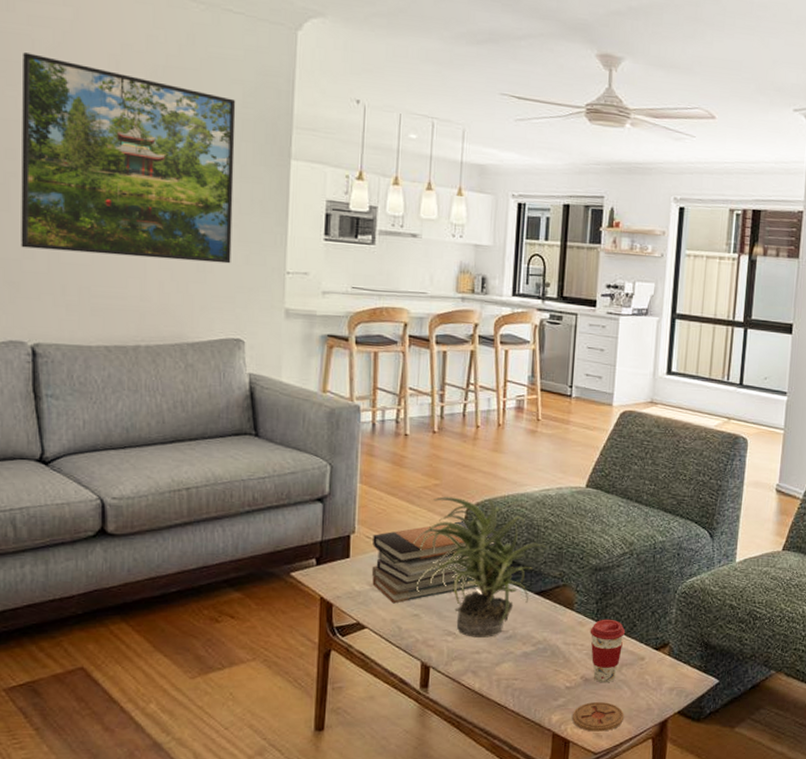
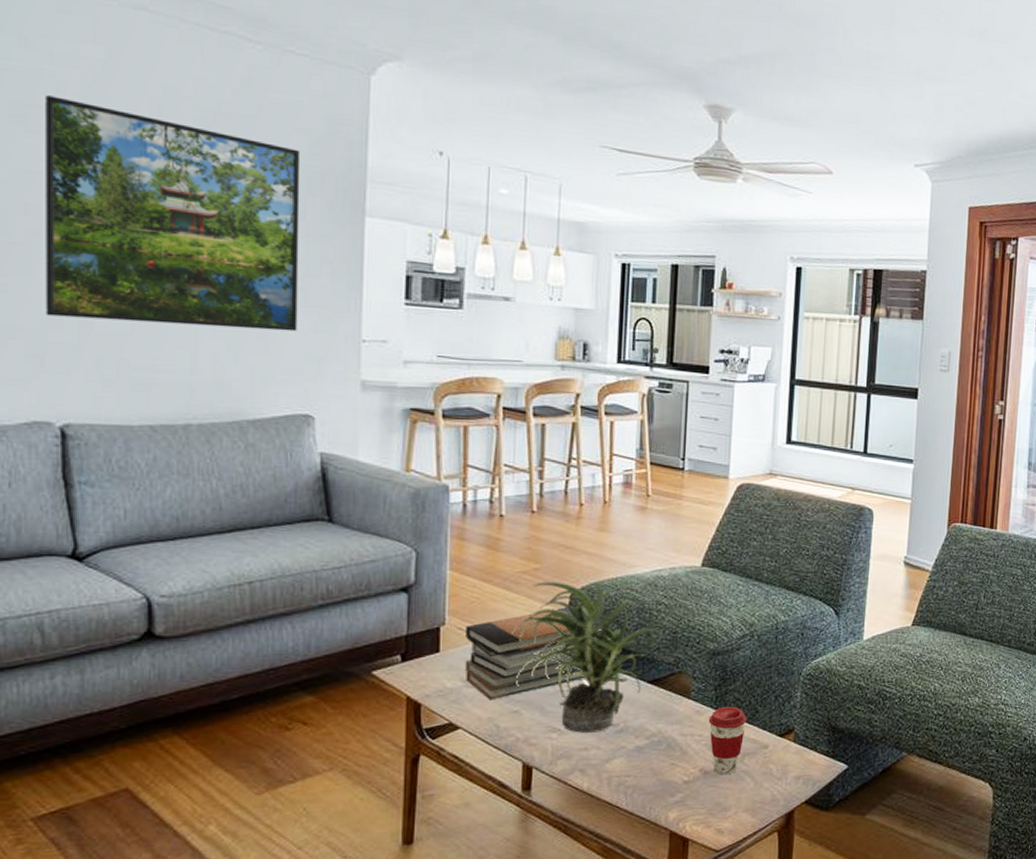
coaster: present [572,702,624,732] -> none [691,795,747,828]

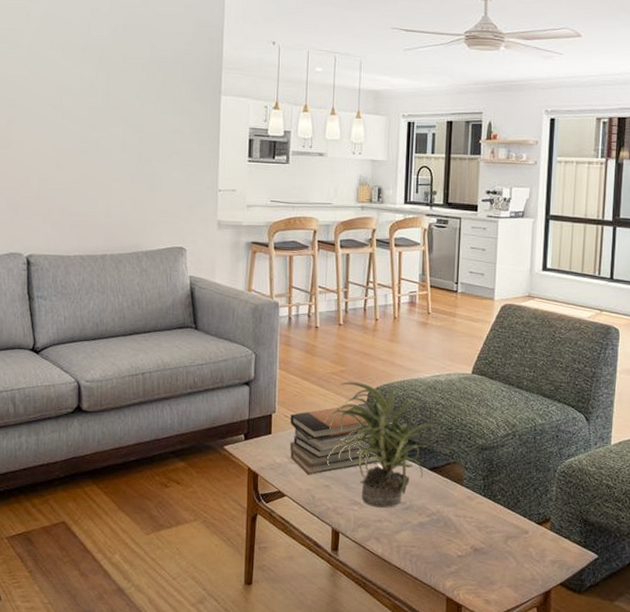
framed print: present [45,95,301,332] -> none [19,22,178,185]
coffee cup: present [708,706,748,775] -> none [478,494,511,554]

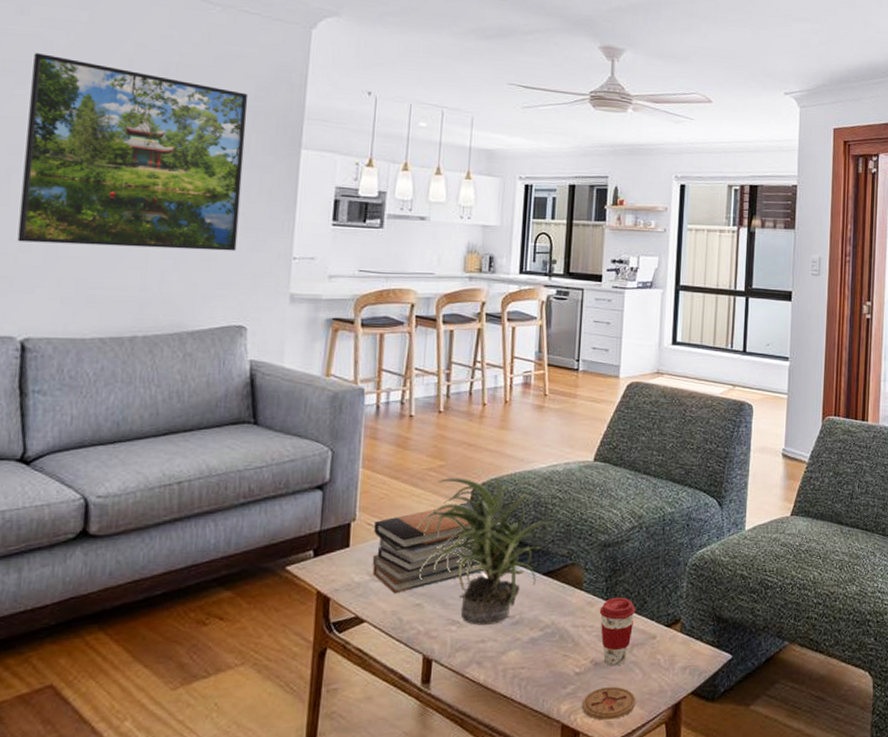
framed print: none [19,22,178,185] -> present [17,53,249,251]
coaster: none [464,571,510,599] -> present [582,687,636,720]
coffee cup: none [478,494,511,554] -> present [599,597,636,667]

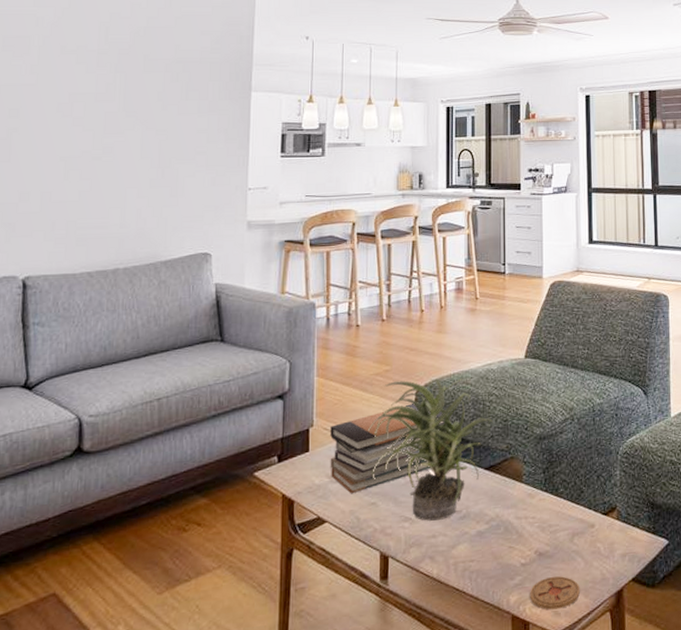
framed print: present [17,53,249,251] -> none [18,29,205,192]
coffee cup: present [599,597,636,667] -> none [539,487,574,556]

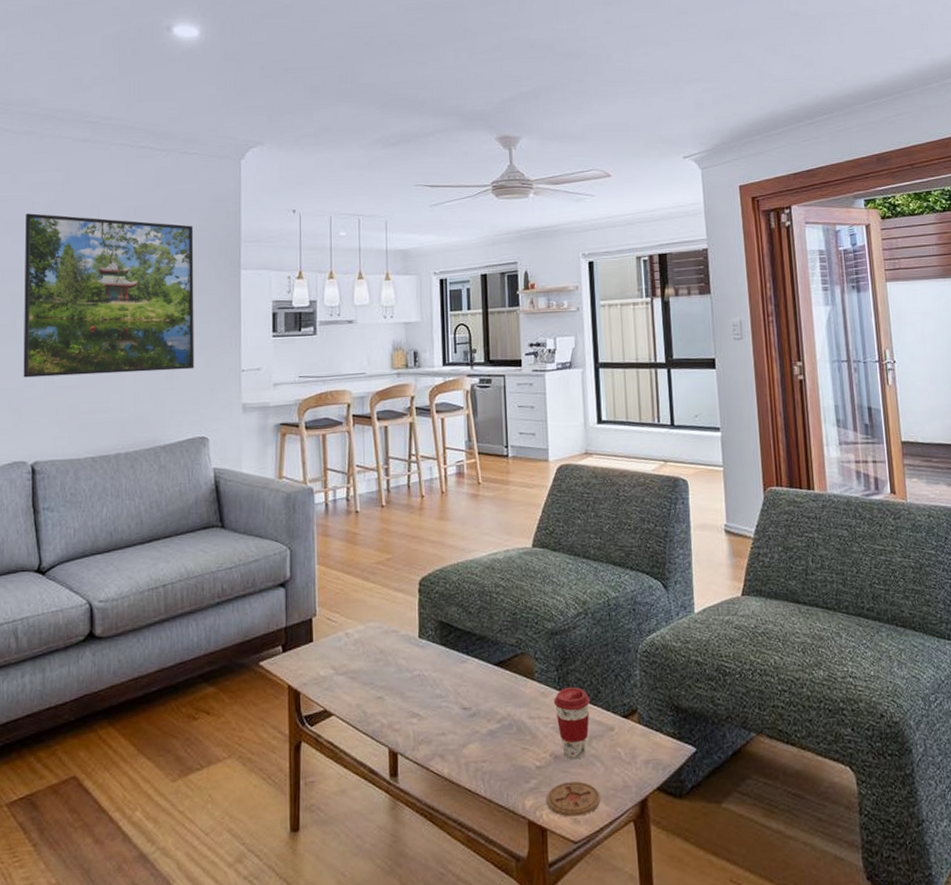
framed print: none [18,29,205,192] -> present [23,213,194,378]
book stack: present [330,403,444,494] -> none [333,594,450,687]
potted plant: present [367,378,493,521] -> none [371,568,501,718]
coffee cup: none [539,487,574,556] -> present [553,686,591,760]

